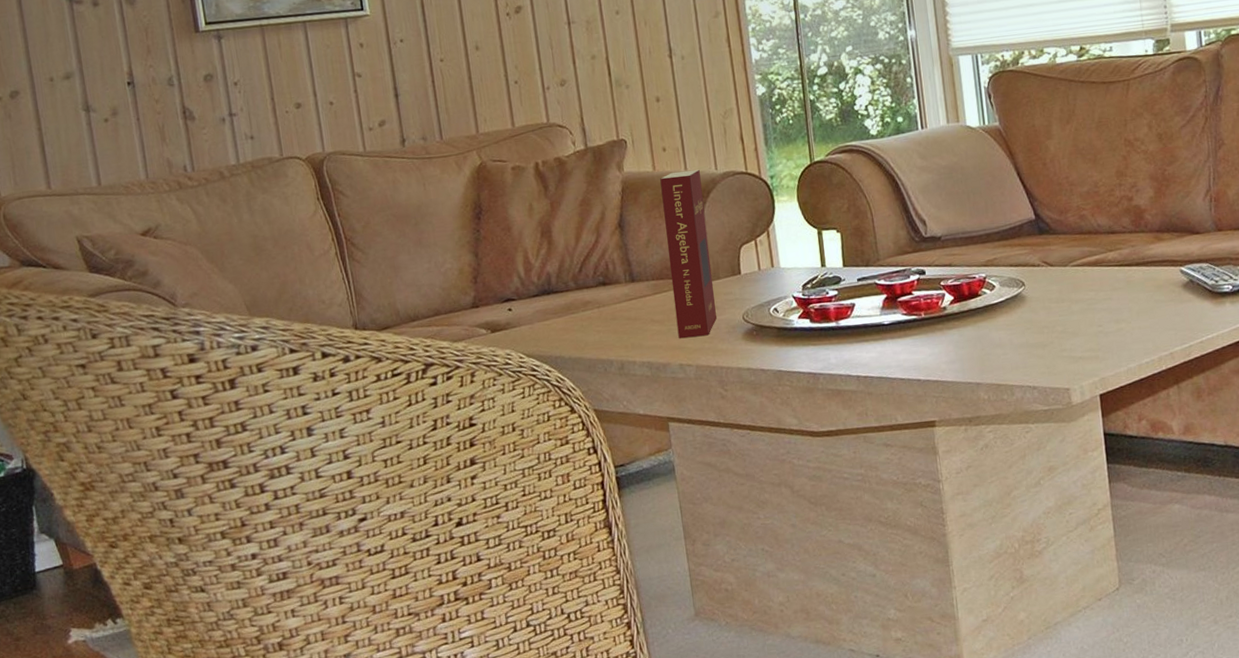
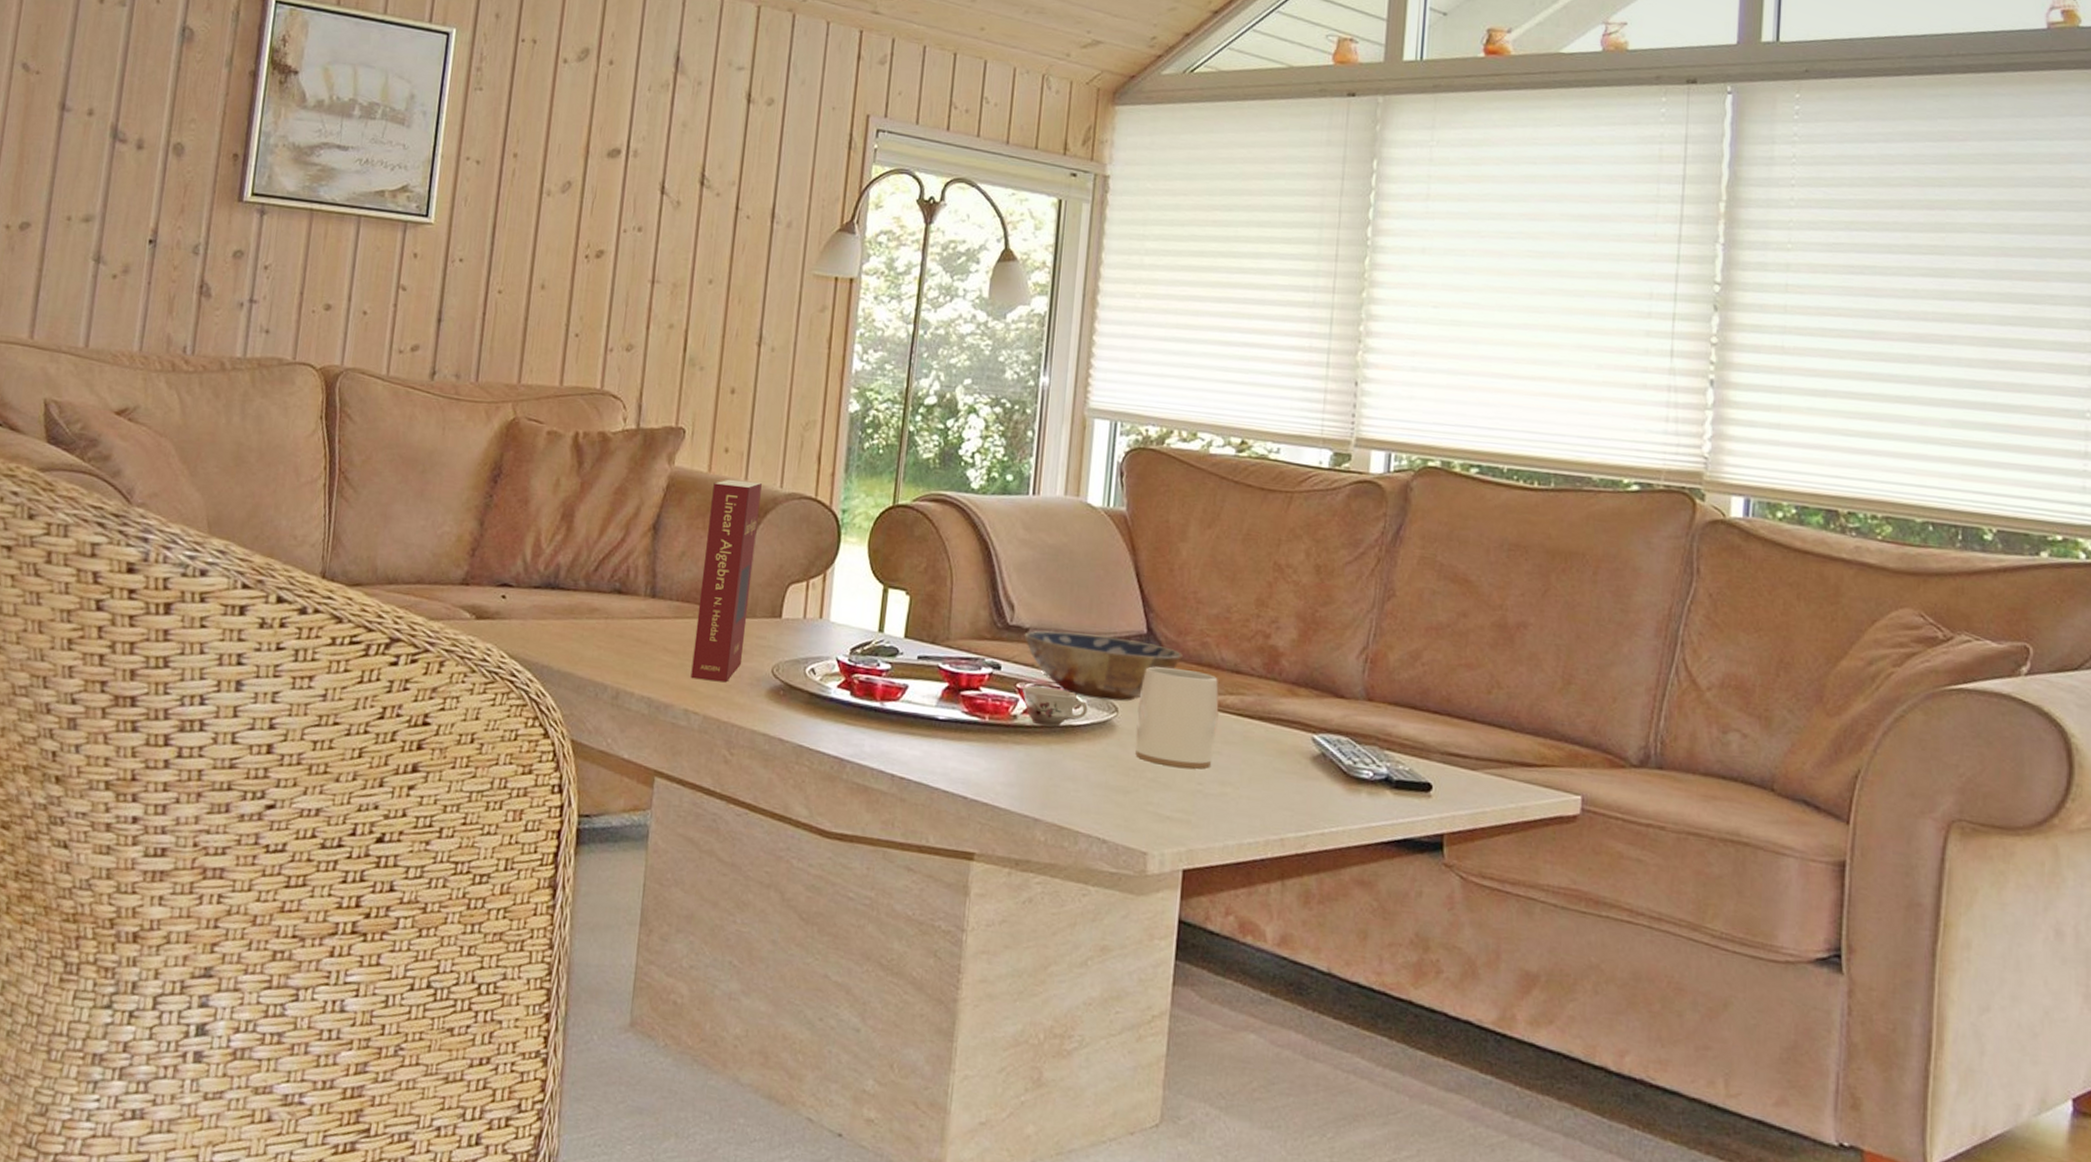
bowl: none [938,226,1067,281] -> present [1024,630,1183,702]
teacup: none [945,278,1001,311] -> present [1021,685,1088,727]
mug: none [1039,239,1106,319] -> present [1135,666,1219,769]

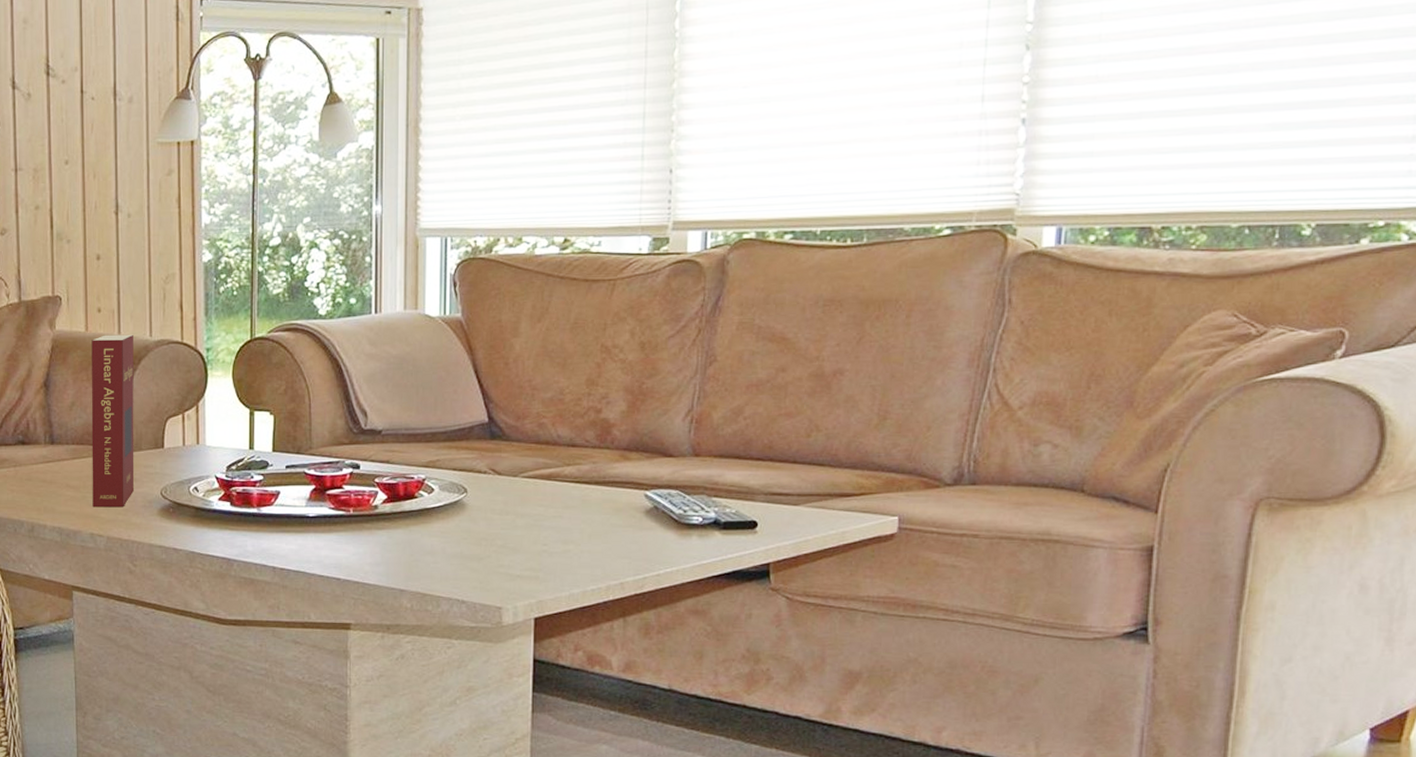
teacup: present [1021,685,1088,727] -> none [380,478,440,512]
bowl: present [1024,630,1183,702] -> none [378,429,522,484]
mug: present [1135,666,1219,769] -> none [484,448,558,533]

